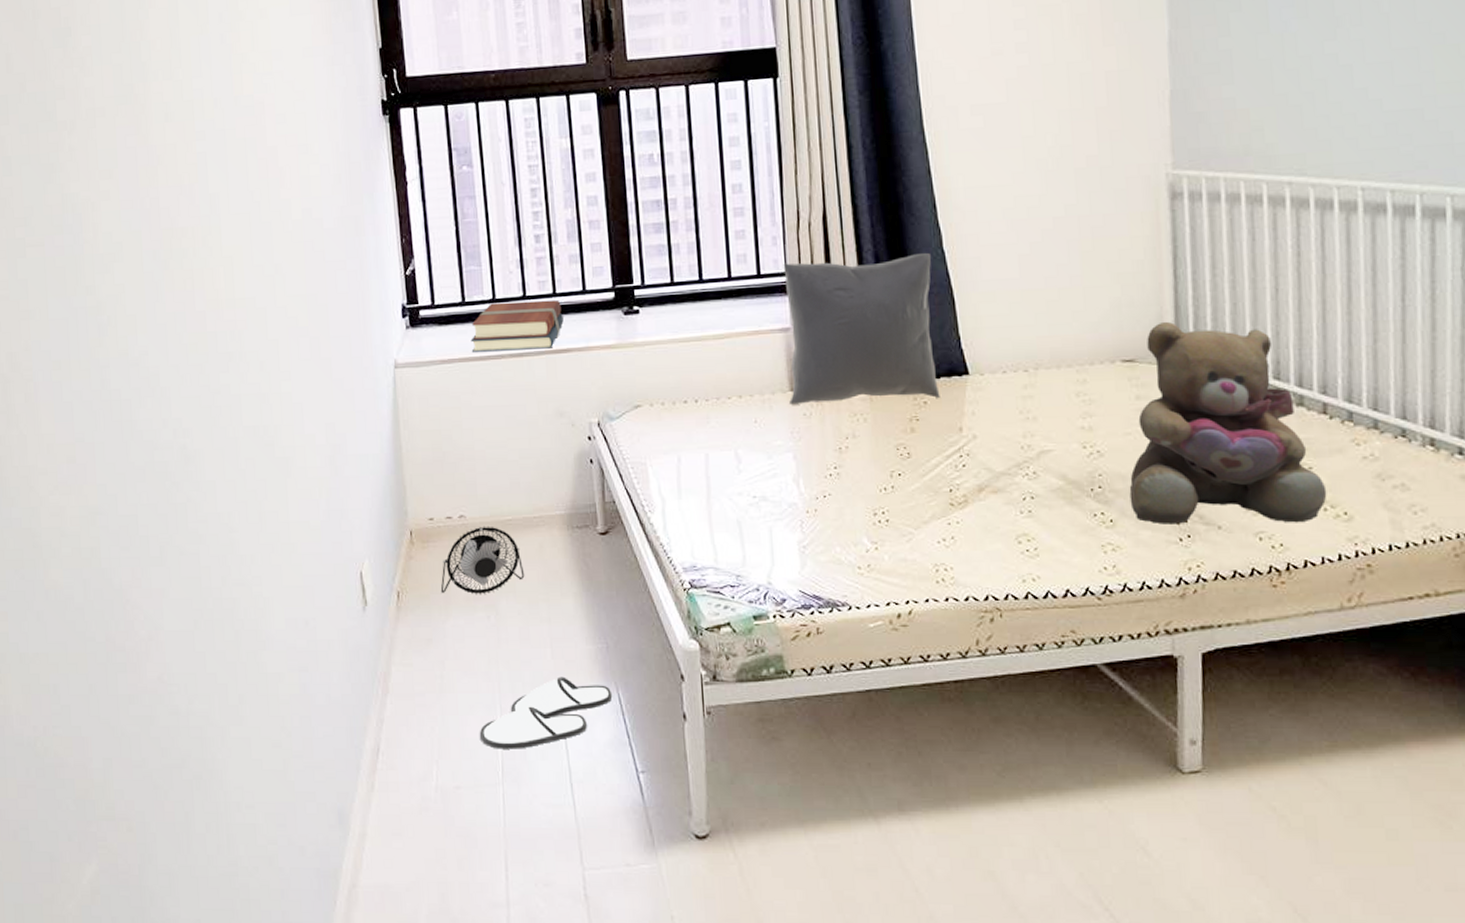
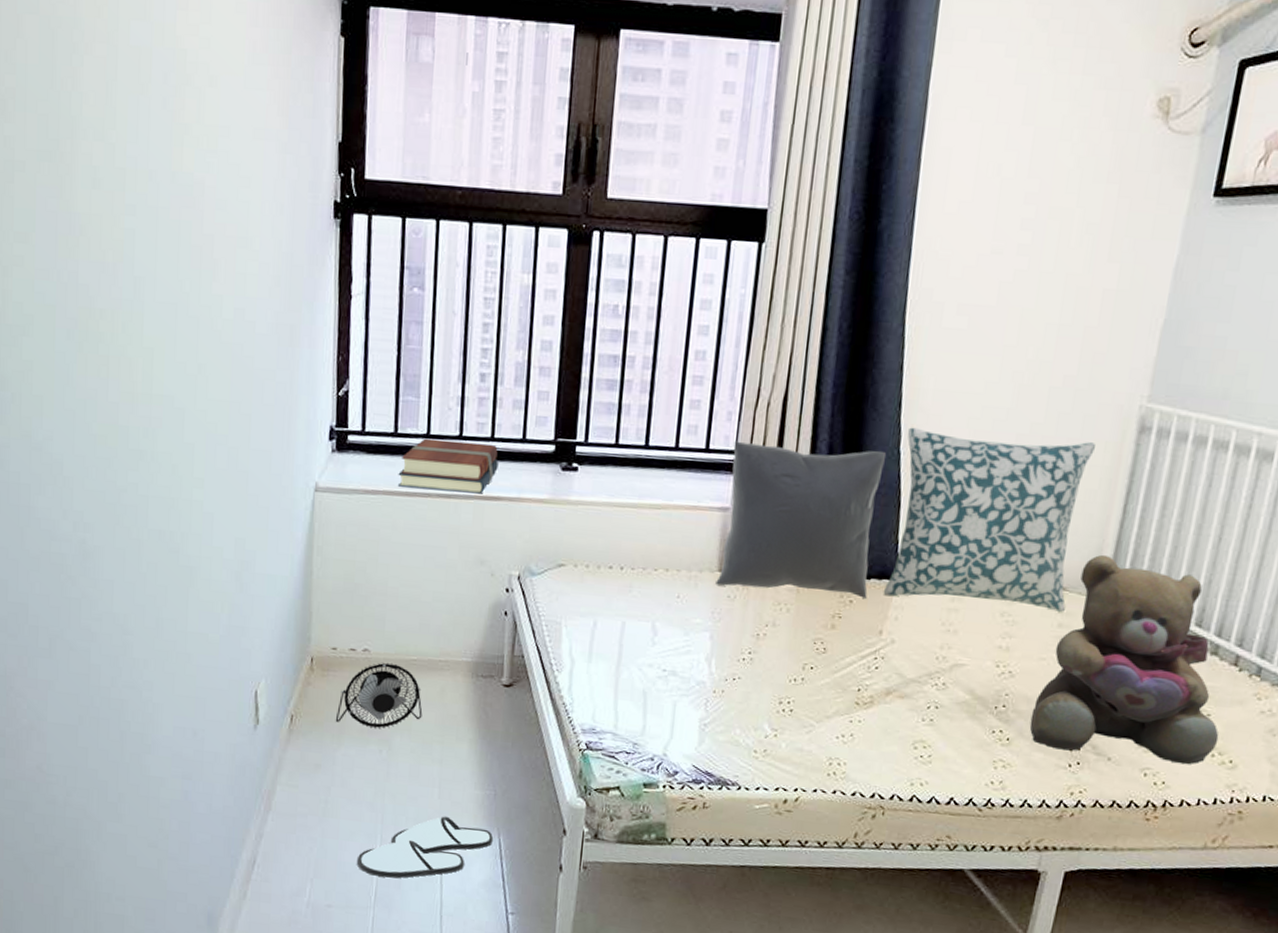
pillow: none [948,215,1139,392] -> present [883,427,1095,612]

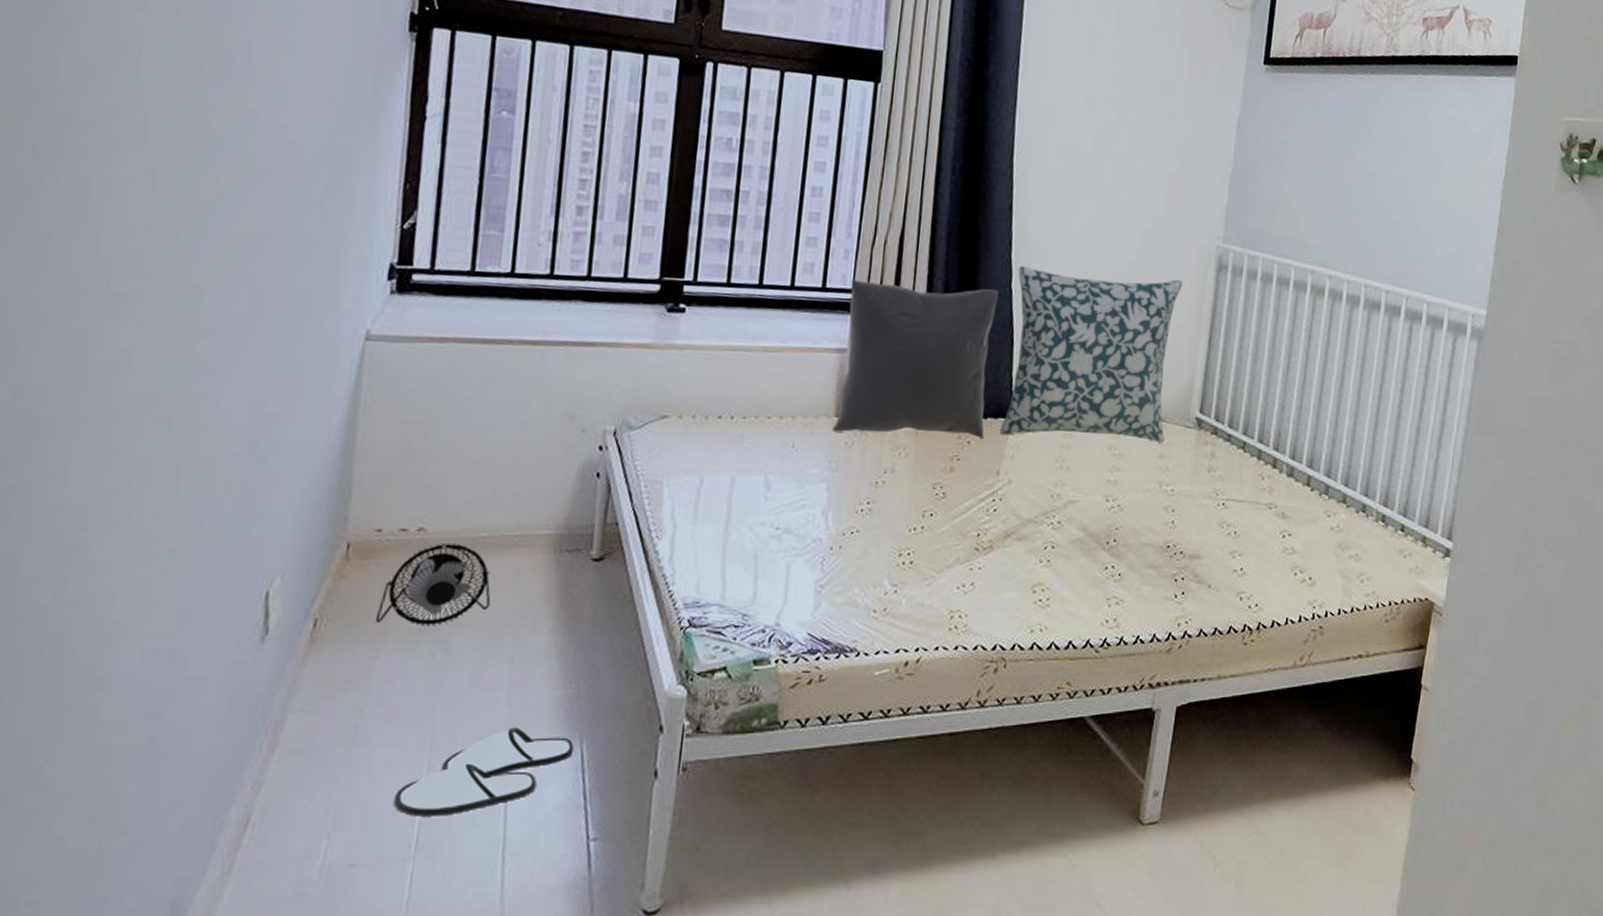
books: present [397,438,499,494] -> none [472,277,595,340]
teddy bear: present [1030,554,1219,765] -> none [1138,385,1299,585]

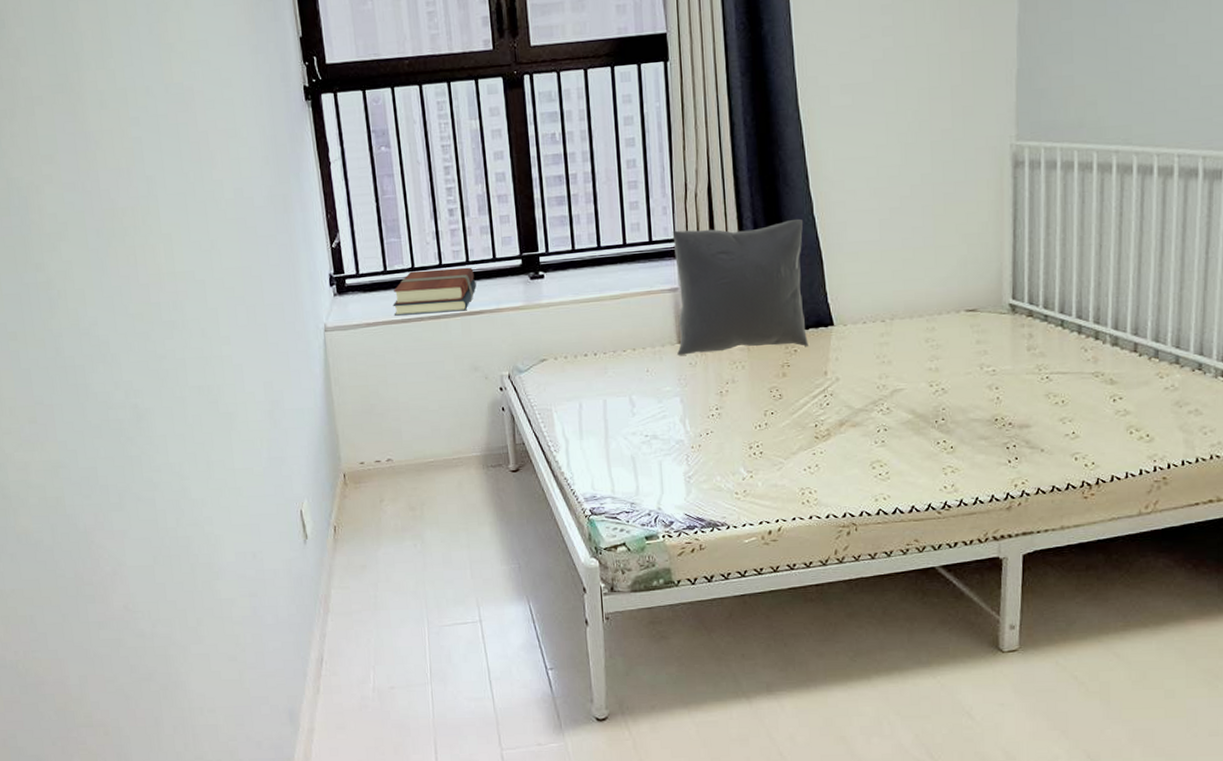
desk fan: present [375,542,491,627] -> none [372,467,446,527]
slippers: present [393,727,575,816] -> none [409,593,525,655]
books: none [472,277,595,340] -> present [393,267,477,316]
pillow: present [999,265,1182,443] -> none [818,182,979,341]

